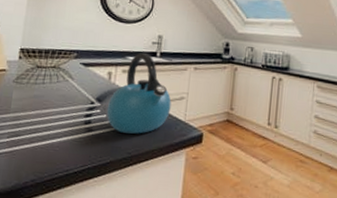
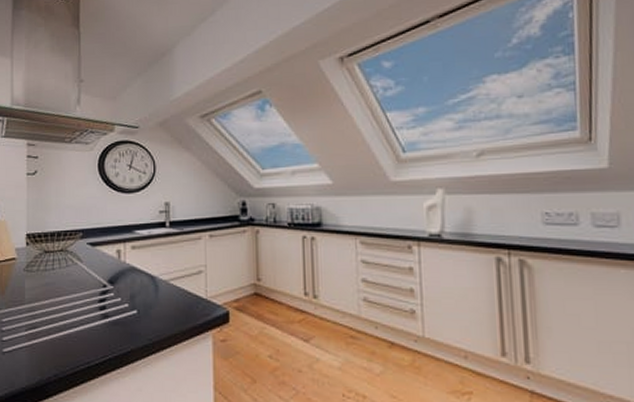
kettle: present [106,53,172,134] -> none [120,225,189,317]

